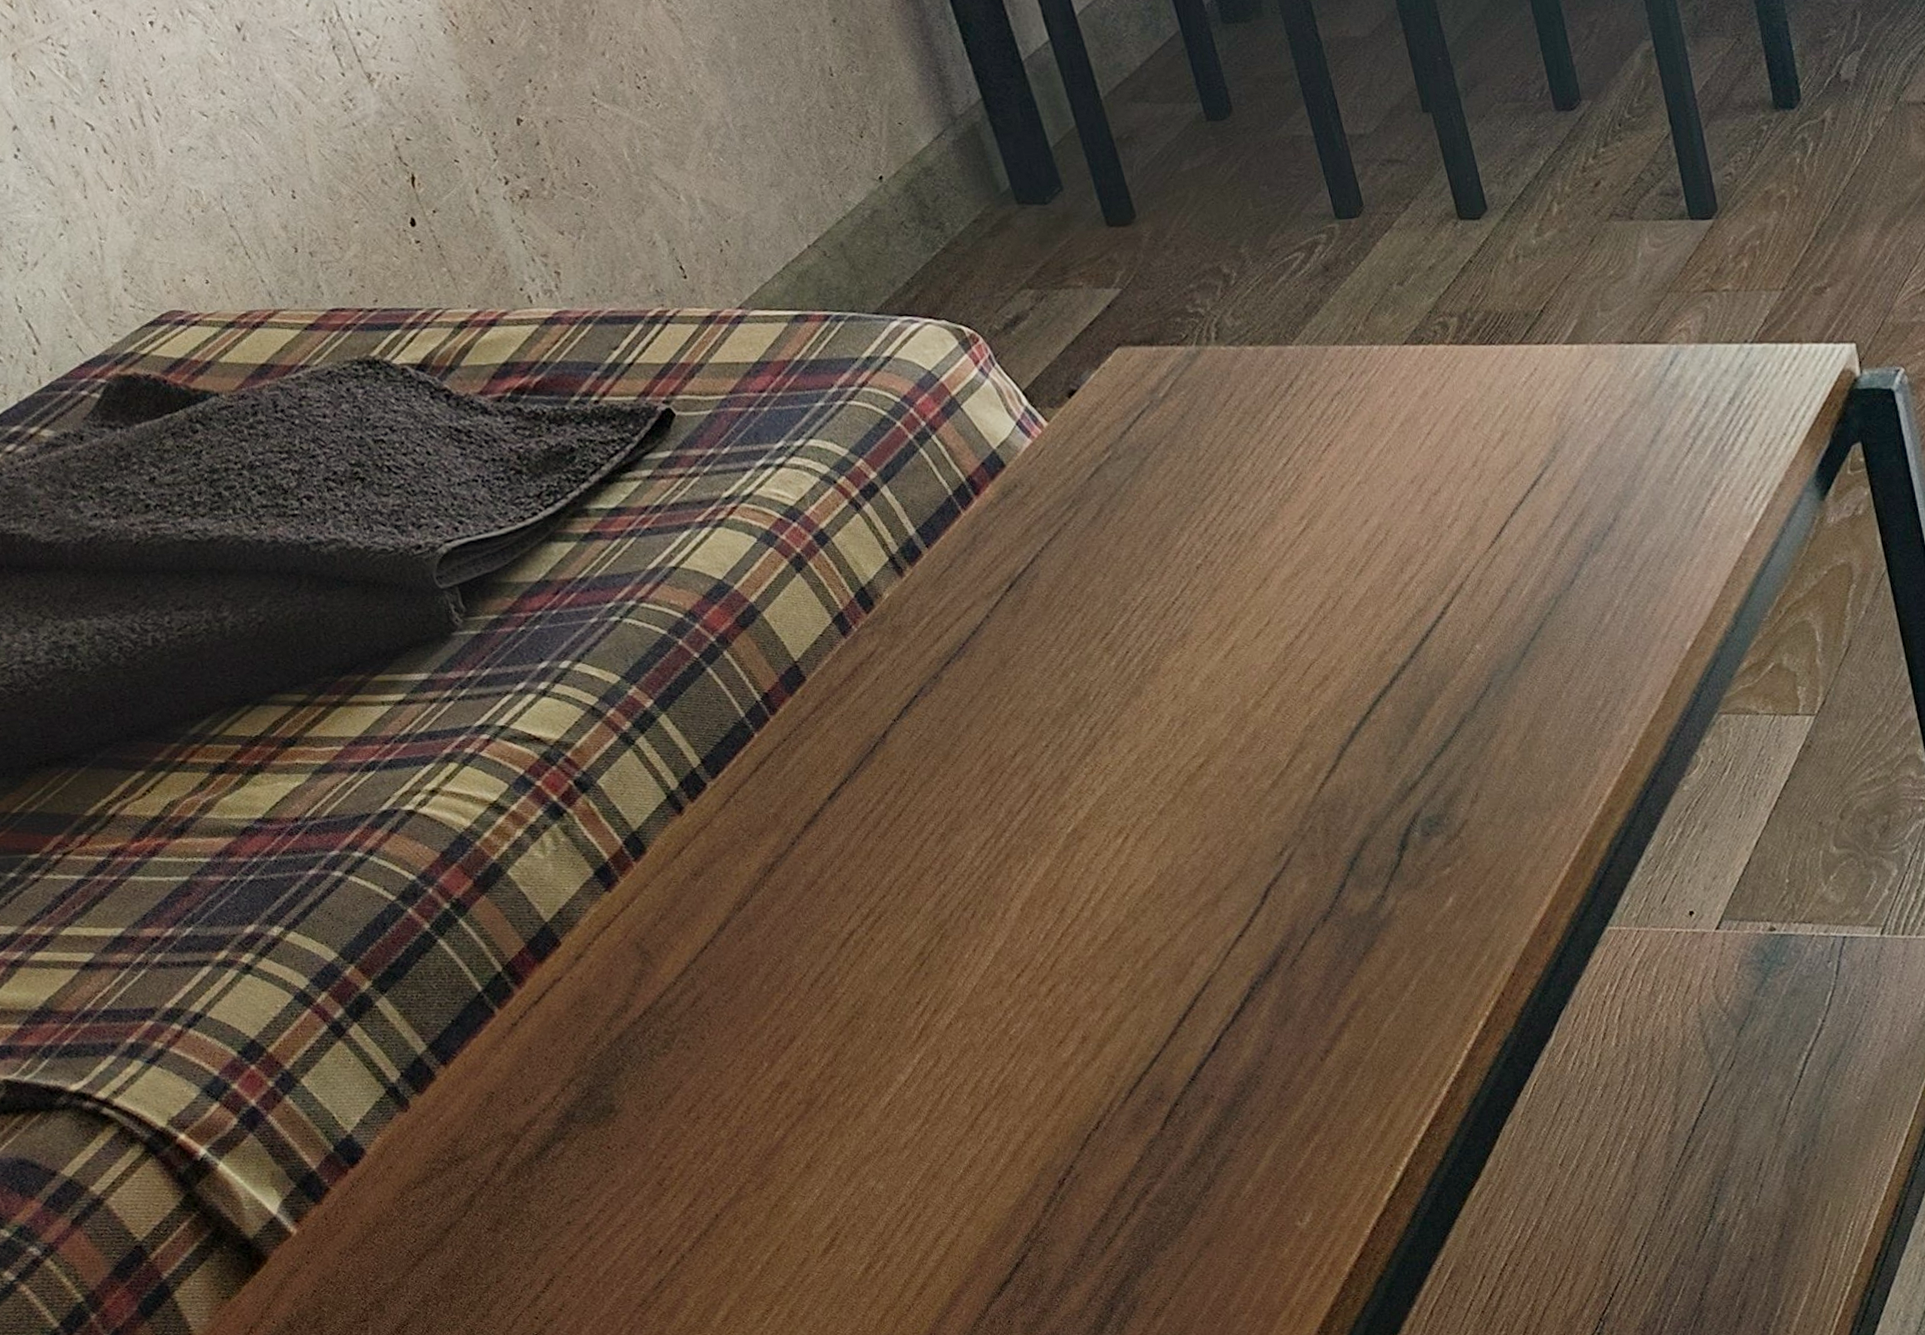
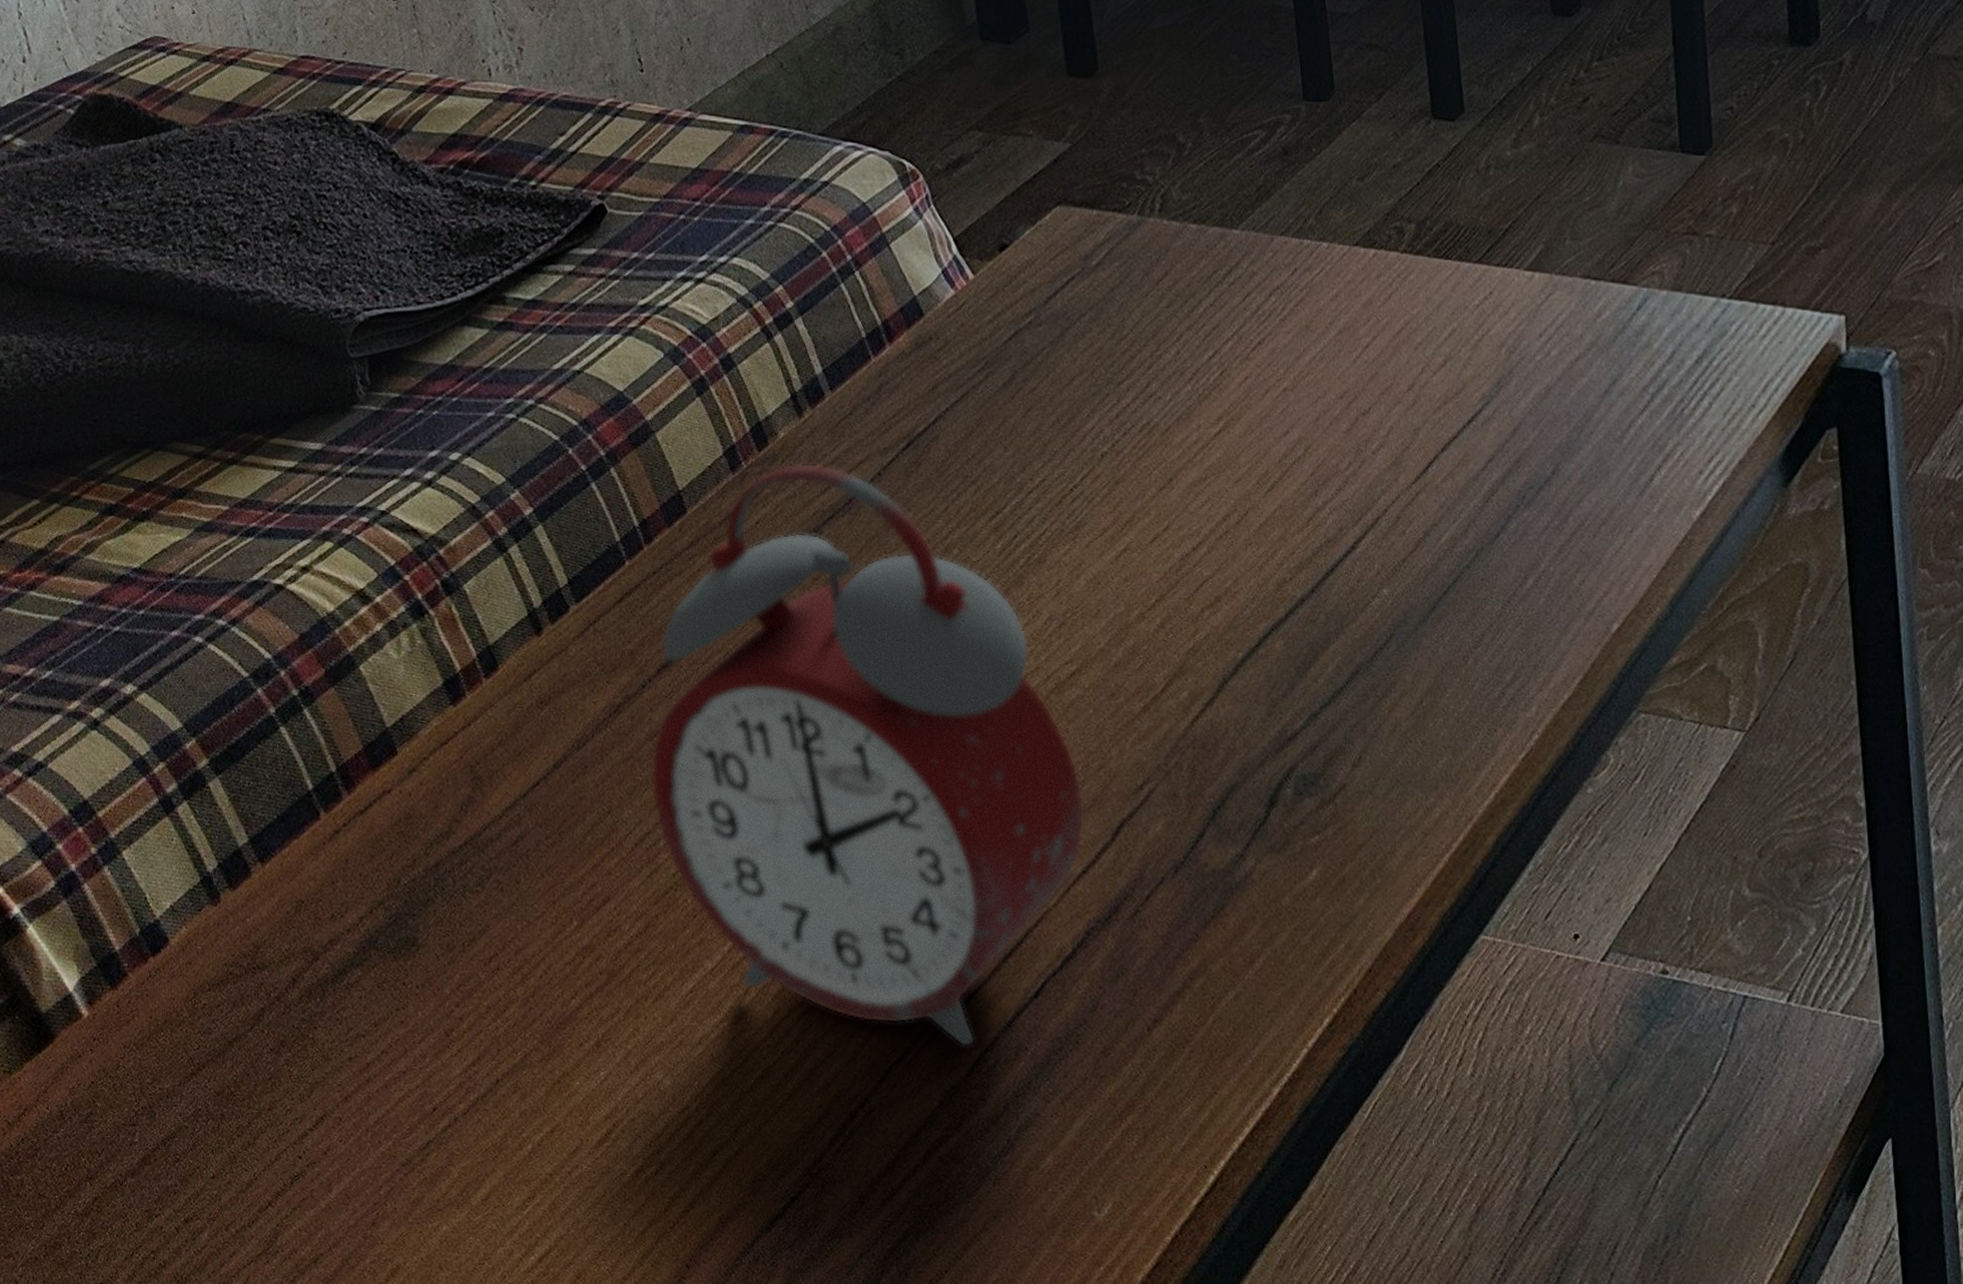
alarm clock: none [802,616,1235,1106] -> present [651,463,1084,1048]

